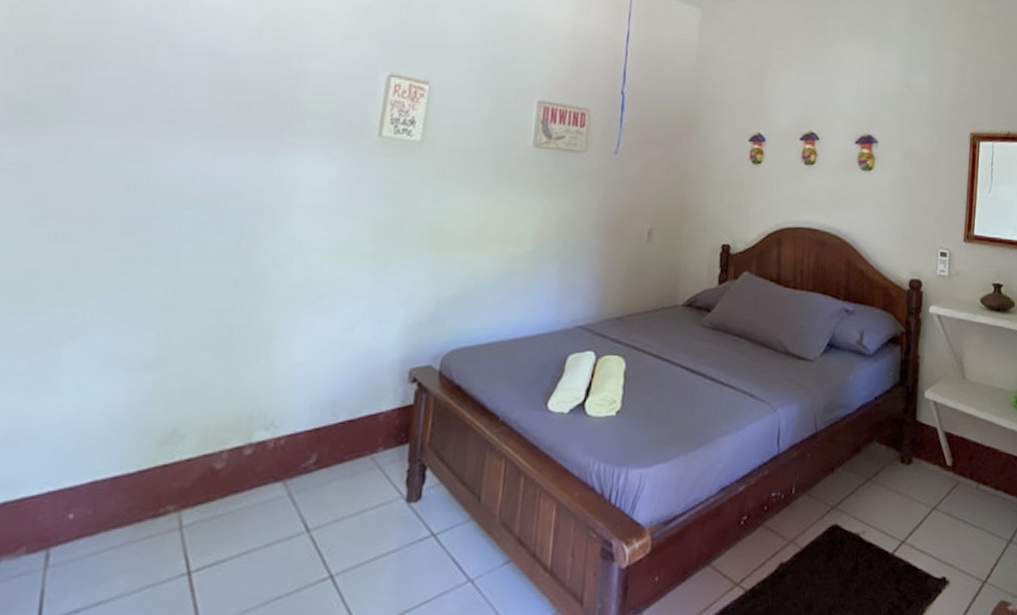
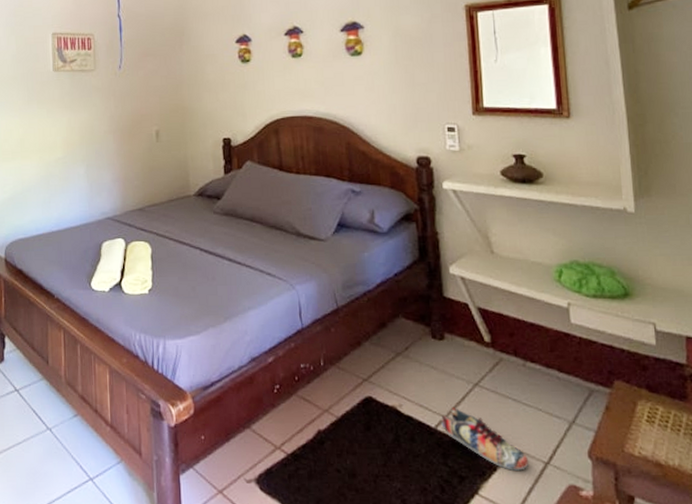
shoe: none [898,531,969,591] -> present [441,406,528,471]

